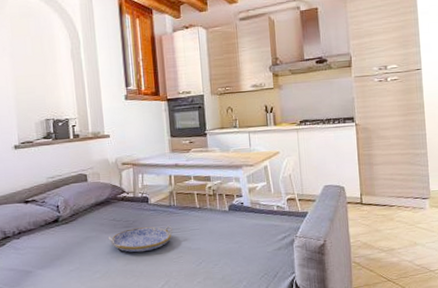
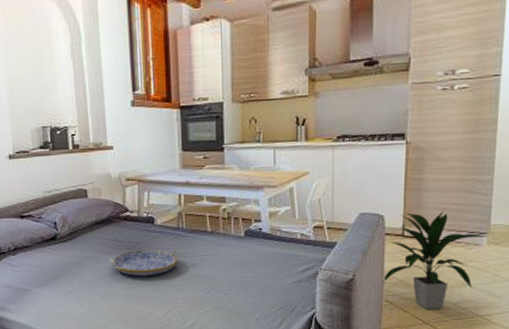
indoor plant: none [349,180,430,268] -> present [382,210,488,309]

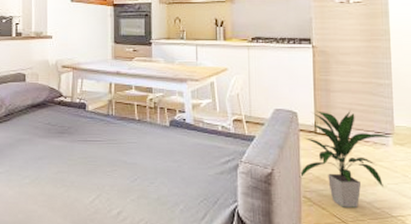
serving tray: present [108,249,180,277] -> none [41,135,108,161]

